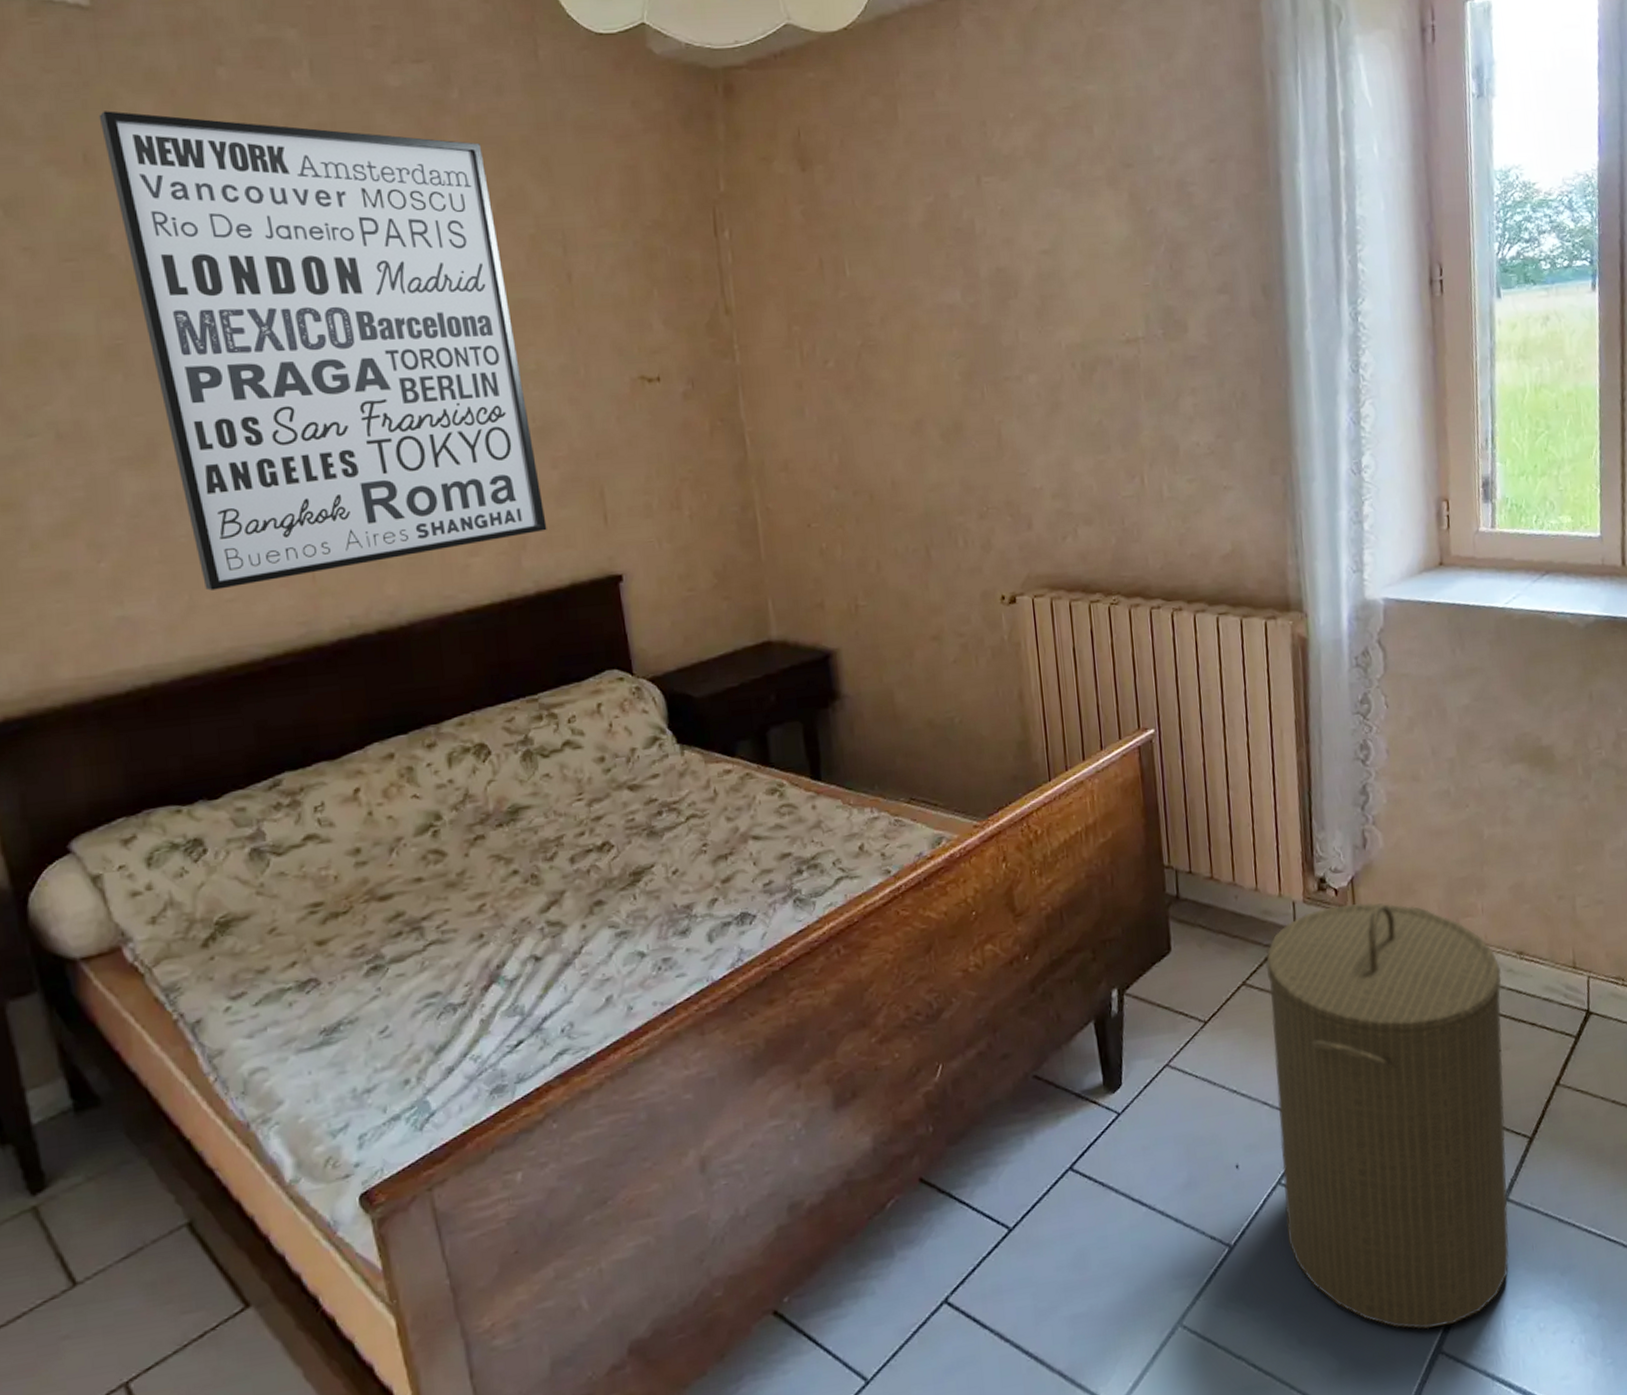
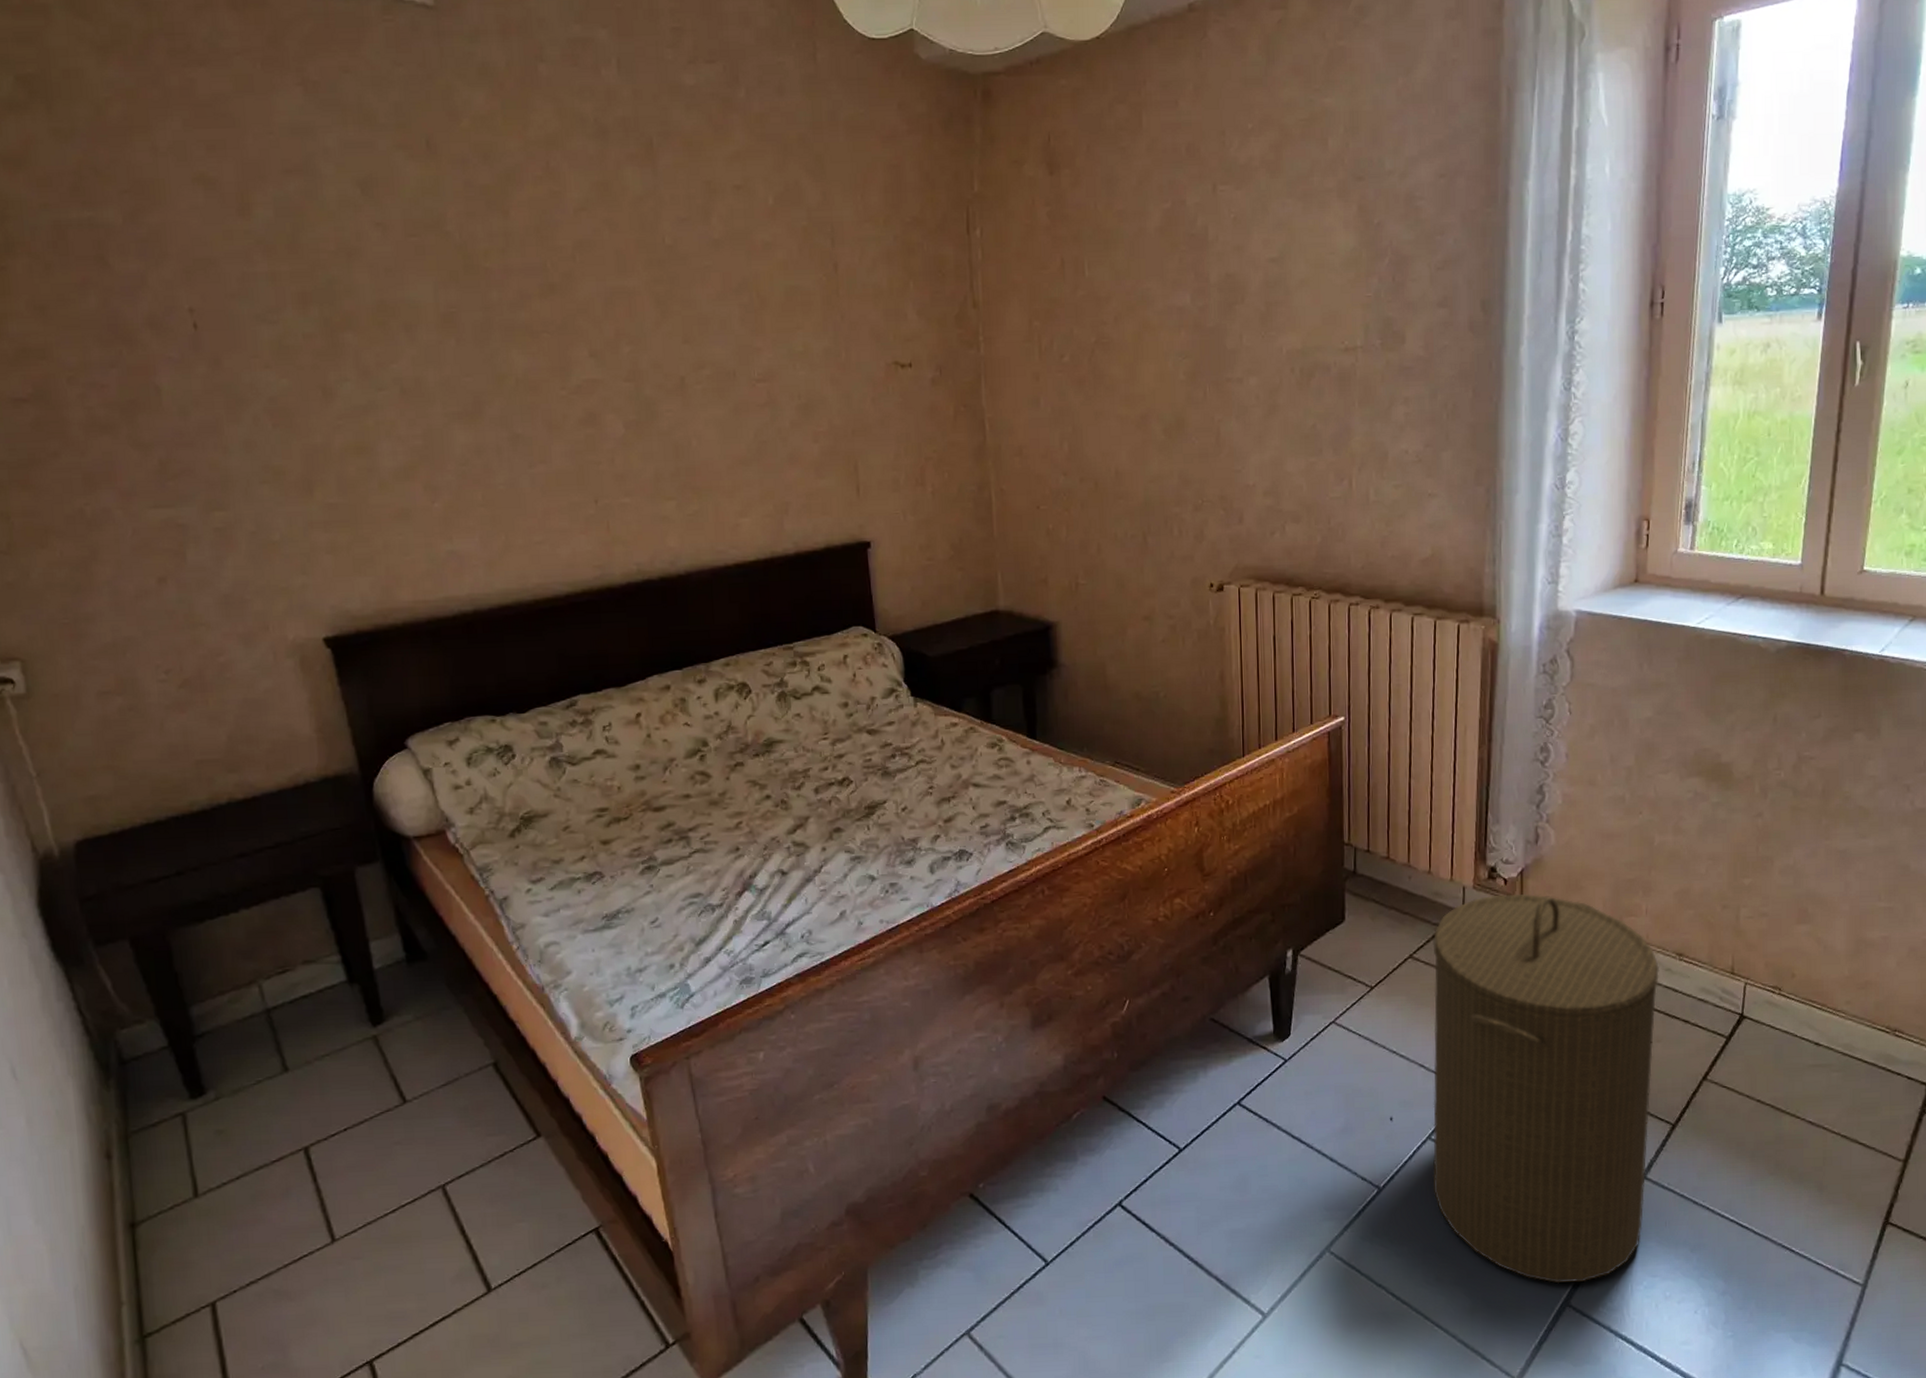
wall art: present [98,111,547,591] -> none [439,102,807,533]

